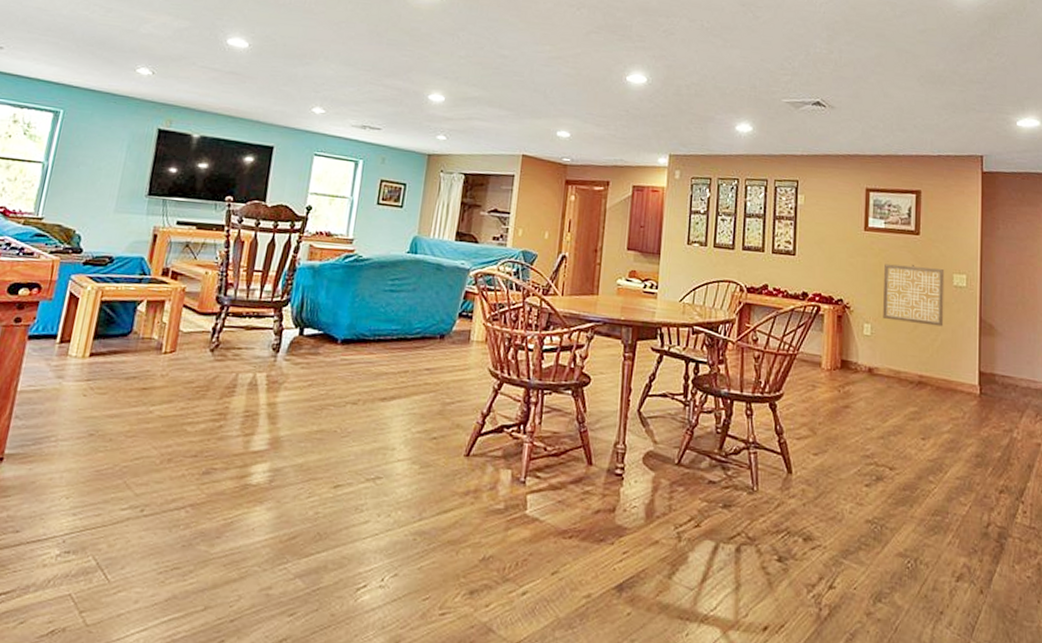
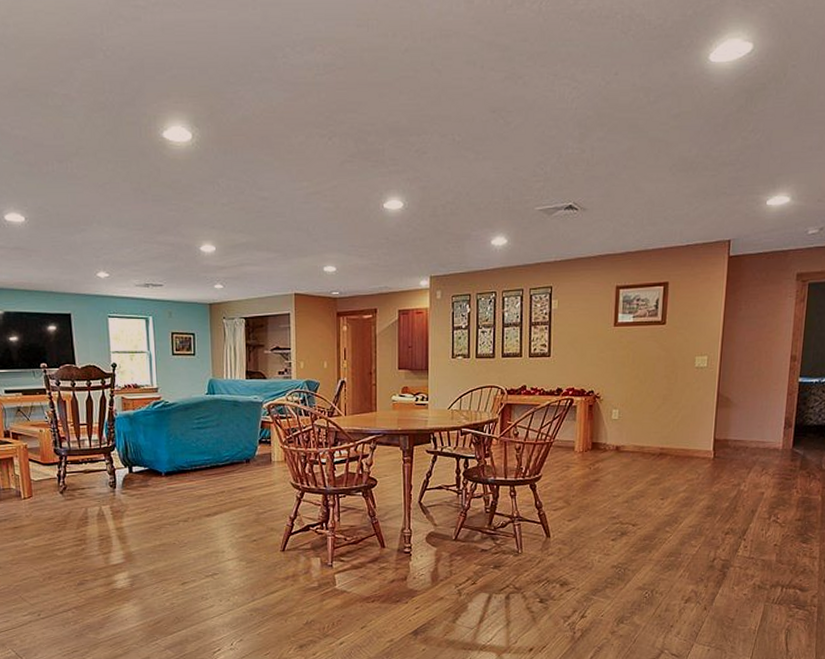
wall art: present [883,264,945,327] -> none [630,353,688,405]

